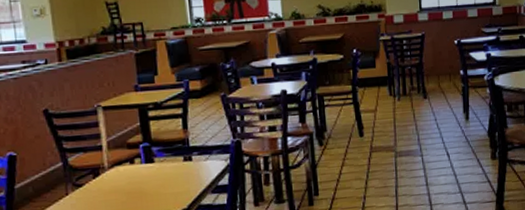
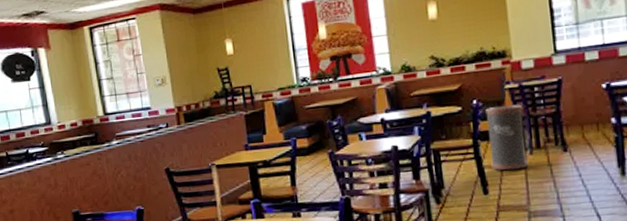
trash can: none [363,55,396,115] -> present [485,104,528,171]

